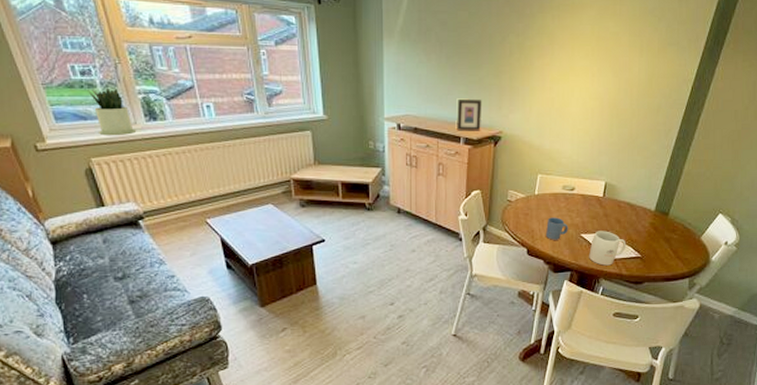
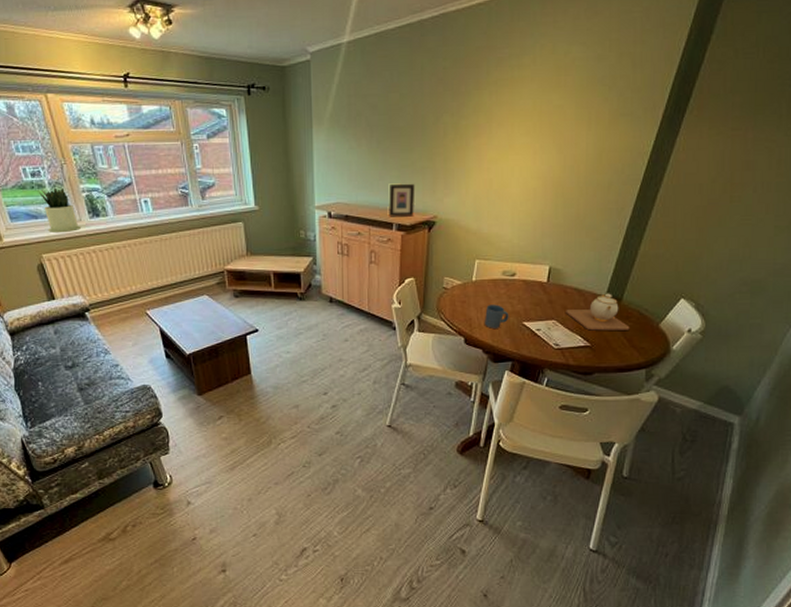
mug: present [589,231,627,266] -> none [532,318,574,355]
teapot: none [620,208,675,243] -> present [566,293,630,331]

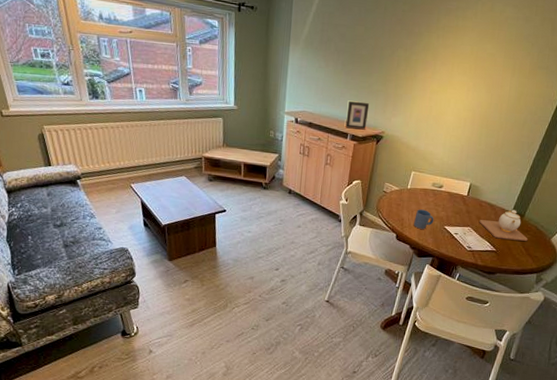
planter: present [38,187,82,233] -> none [45,69,82,110]

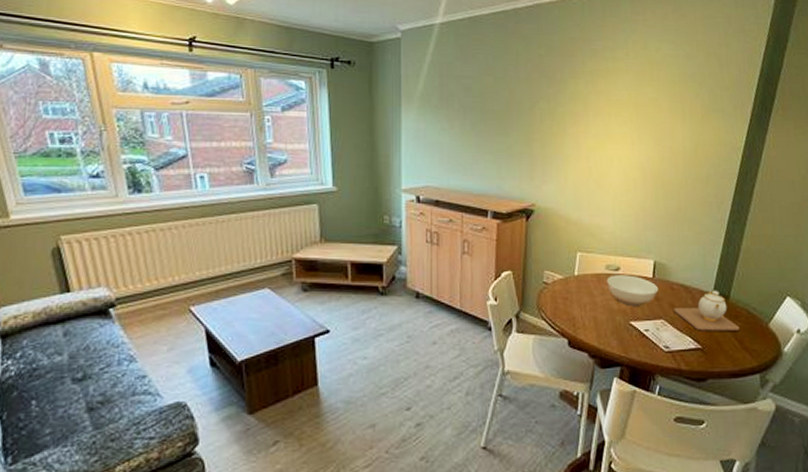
picture frame: present [345,100,370,130] -> none [483,168,512,204]
mug: present [413,209,434,229] -> none [588,302,615,329]
bowl: none [431,191,471,216] -> present [606,275,659,306]

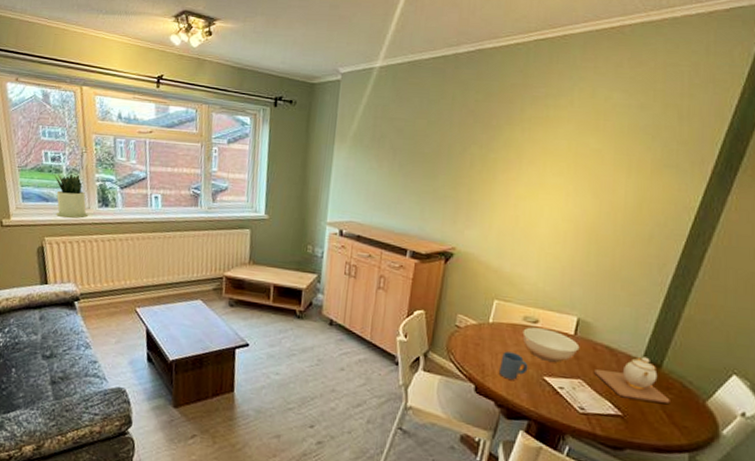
planter: none [65,157,118,211] -> present [54,173,89,219]
mug: none [588,302,615,329] -> present [498,351,528,380]

